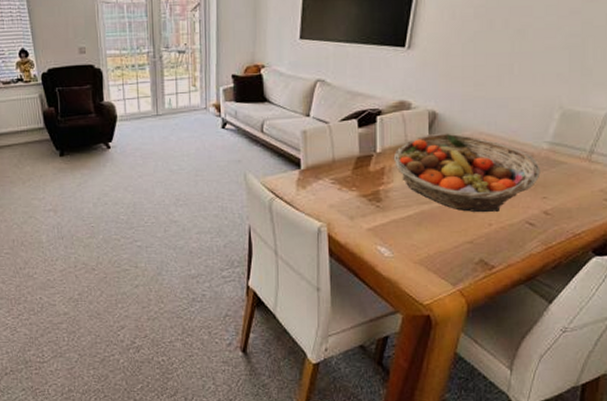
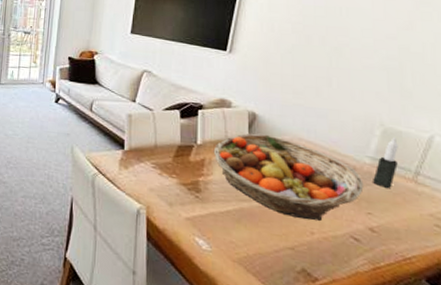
candle: none [550,119,575,170] -> present [373,138,398,188]

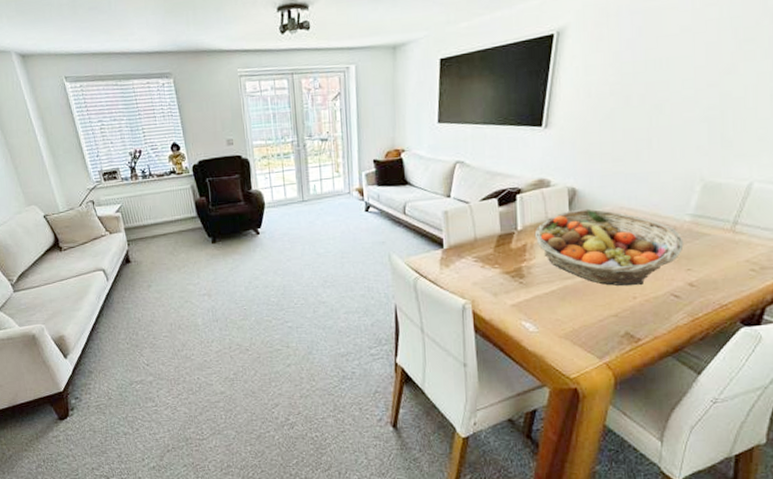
candle: present [373,138,398,188] -> none [693,191,718,242]

